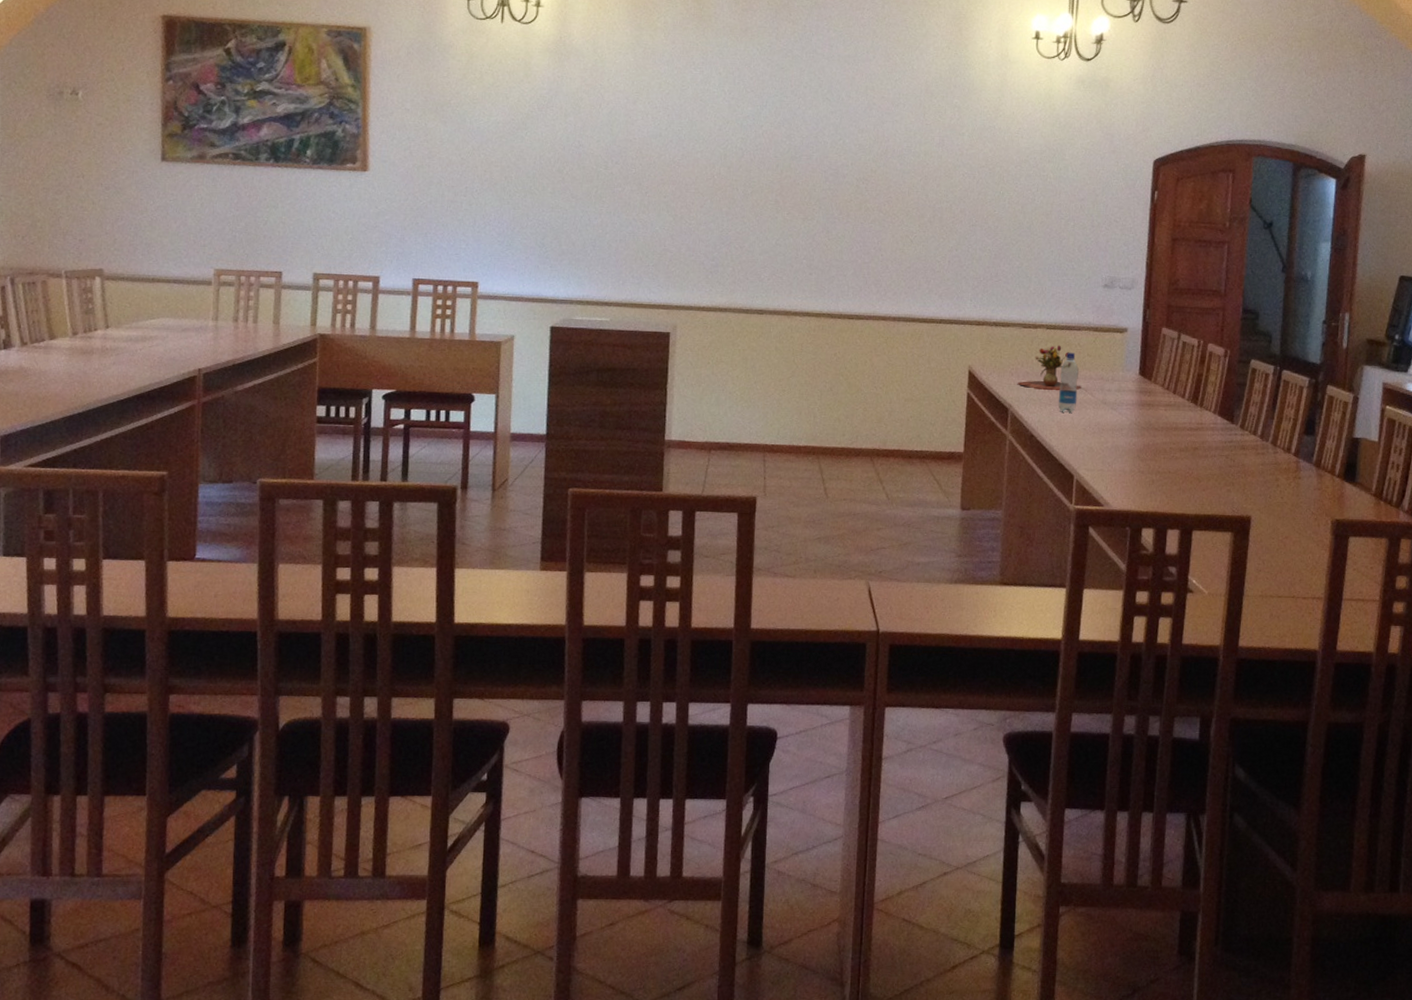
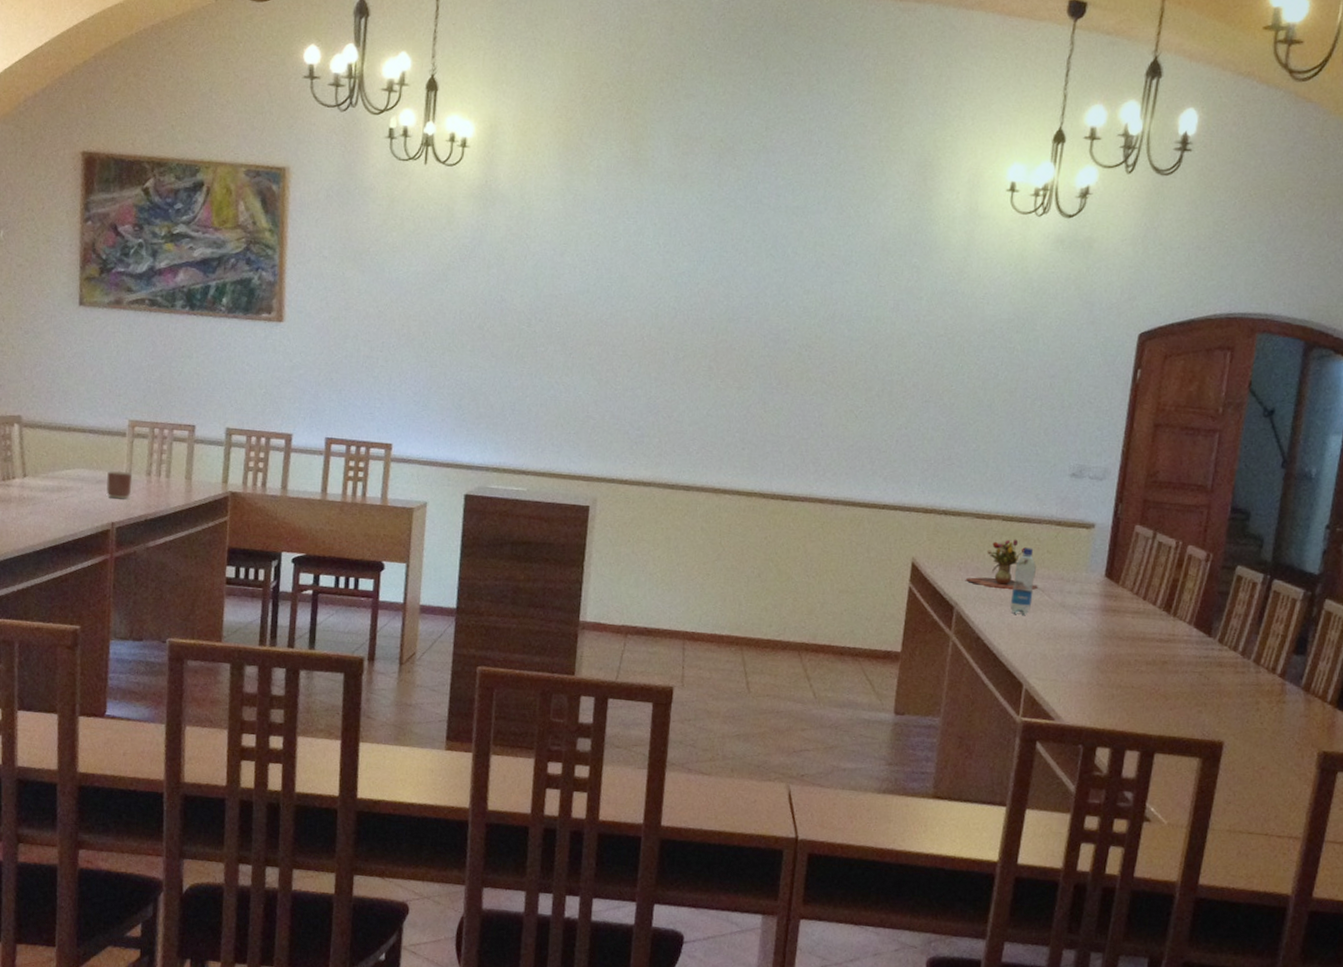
mug: none [192,318,219,346] -> present [106,470,133,499]

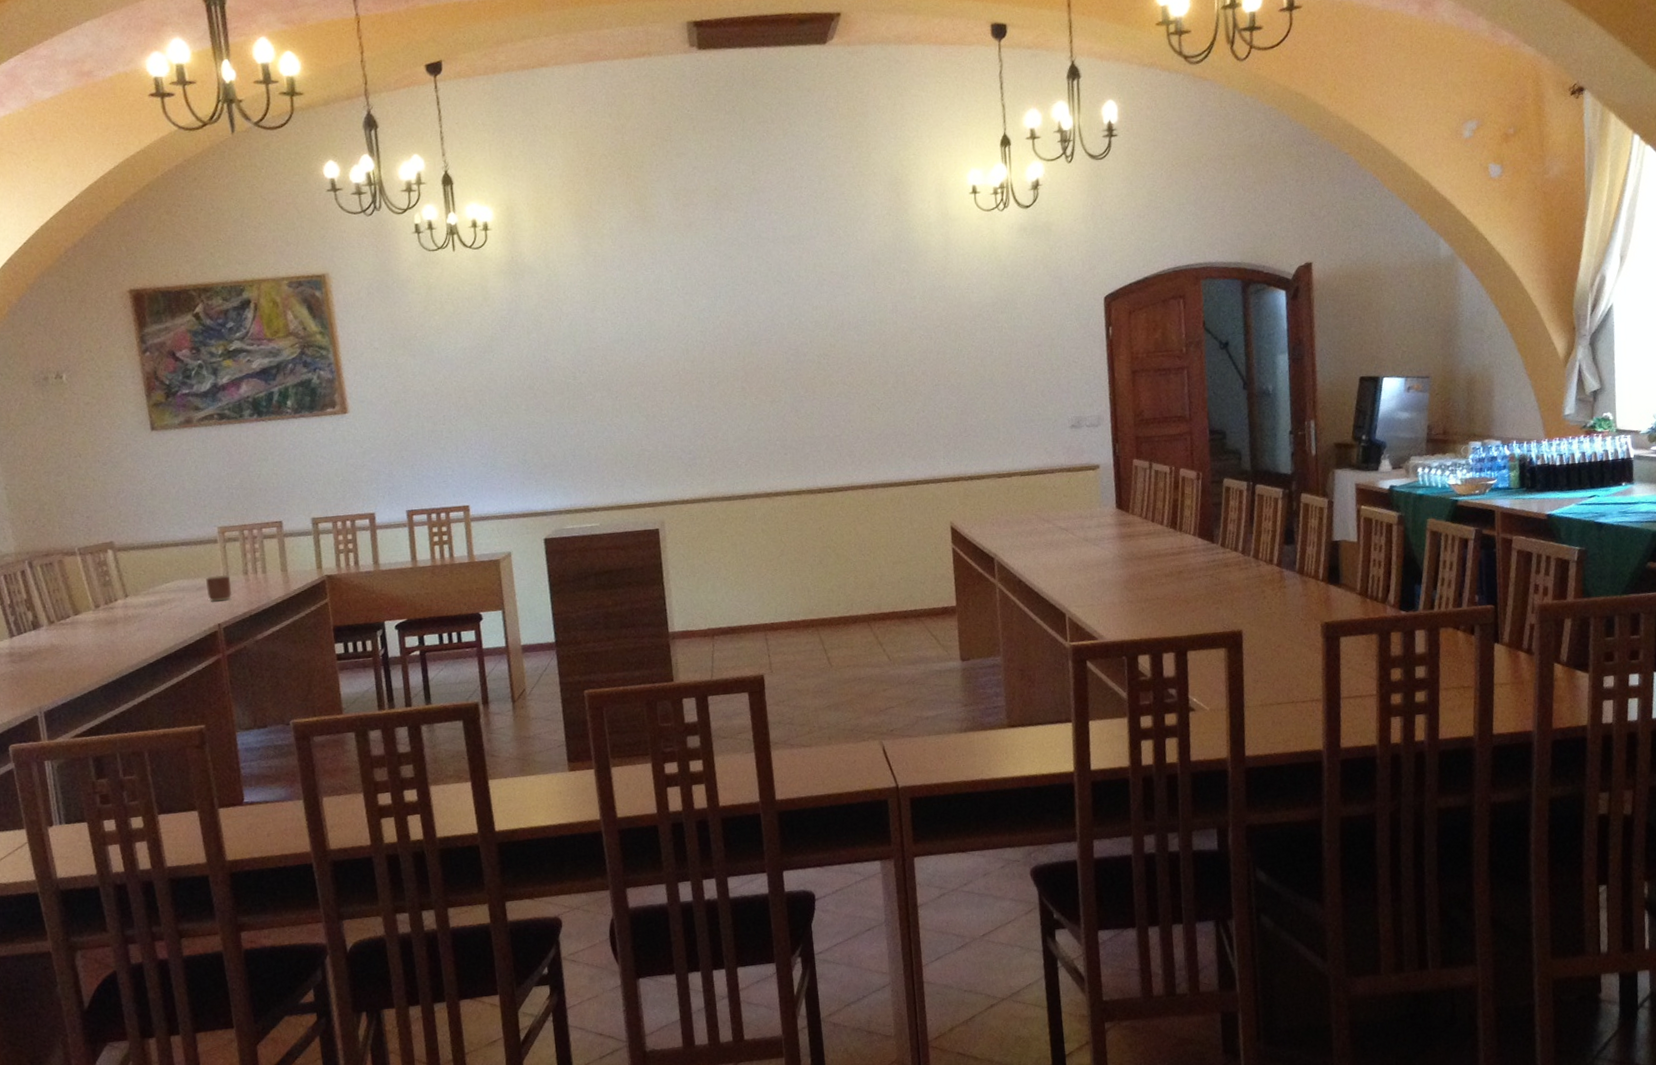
flower arrangement: present [966,539,1038,590] -> none [1000,490,1062,536]
bottle: present [1010,547,1036,615] -> none [1039,495,1060,555]

